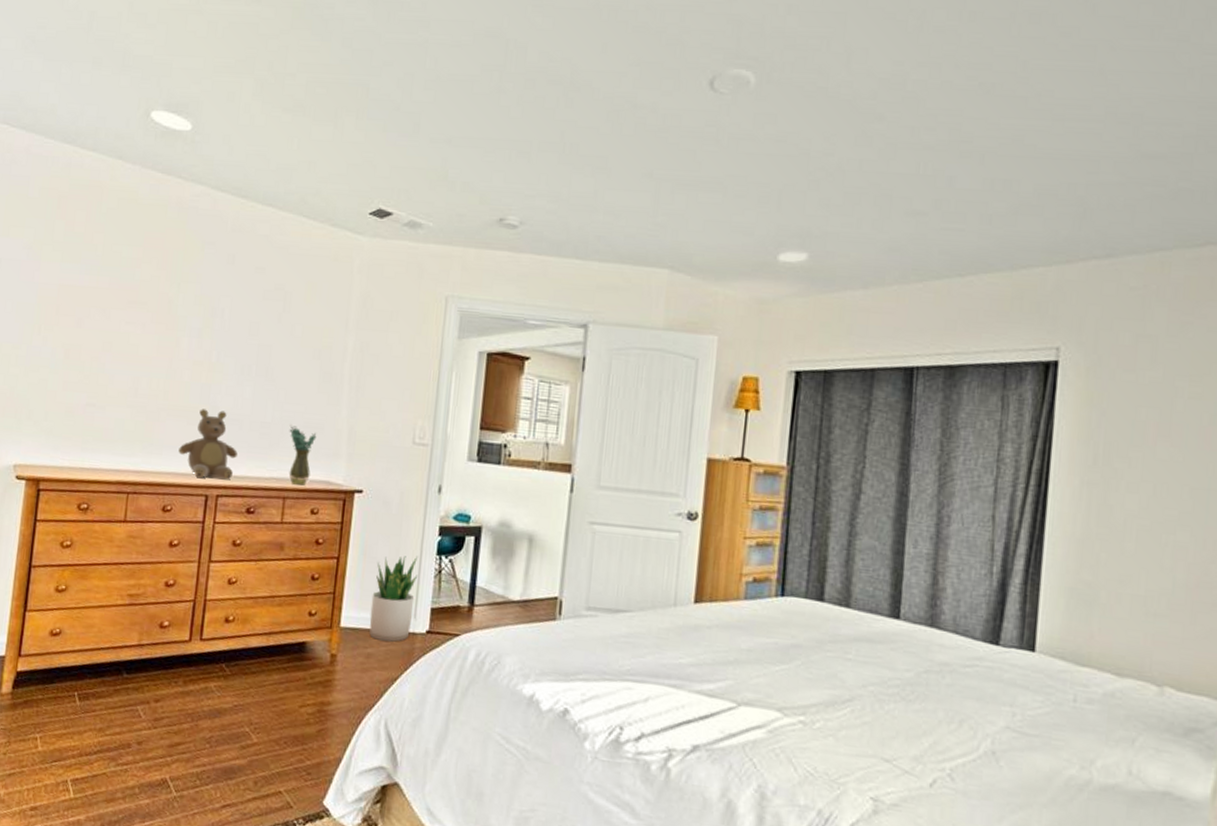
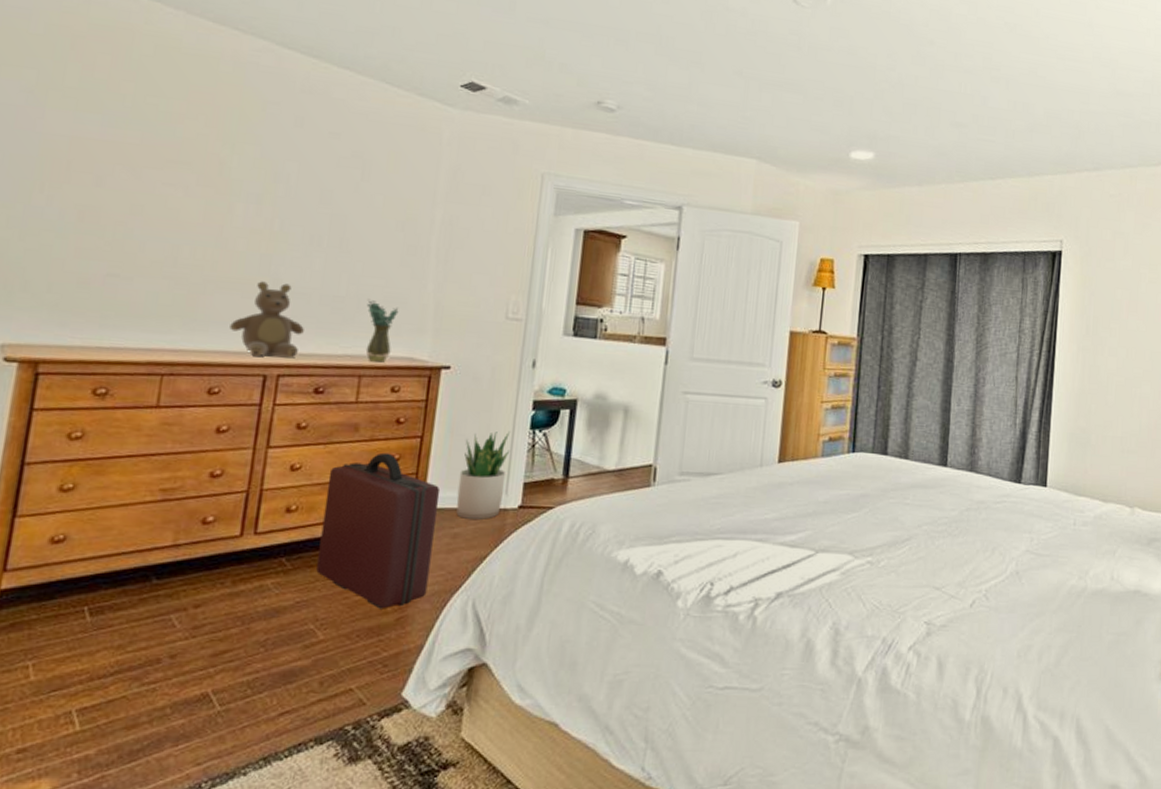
briefcase: none [250,571,355,720] -> present [316,452,441,609]

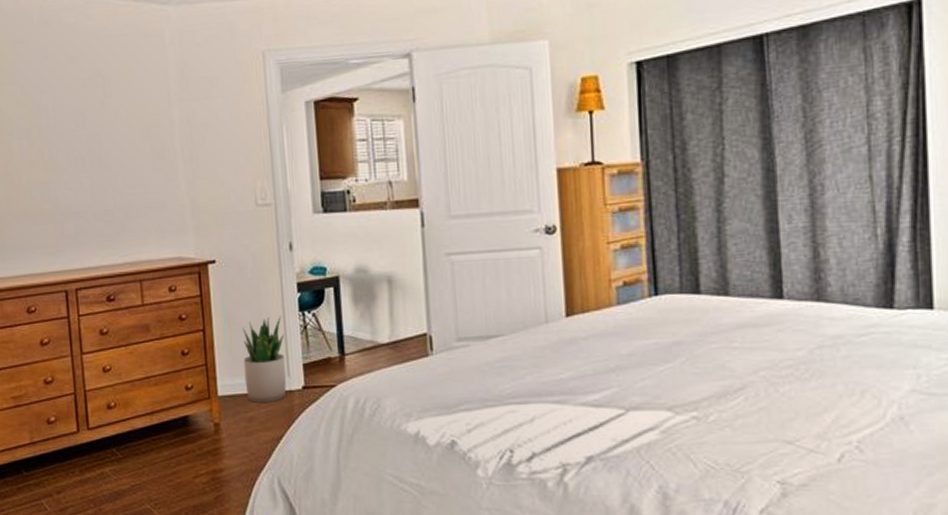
teddy bear: present [229,281,304,358] -> none [31,206,88,276]
briefcase: present [316,452,441,609] -> none [134,348,236,489]
vase: present [365,298,399,363] -> none [132,207,162,266]

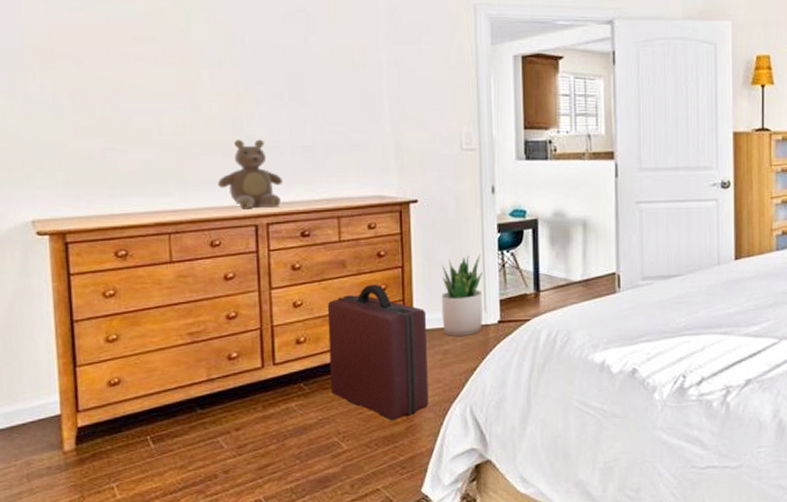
teddy bear: none [31,206,88,276] -> present [218,139,282,210]
briefcase: none [134,348,236,489] -> present [327,284,429,421]

